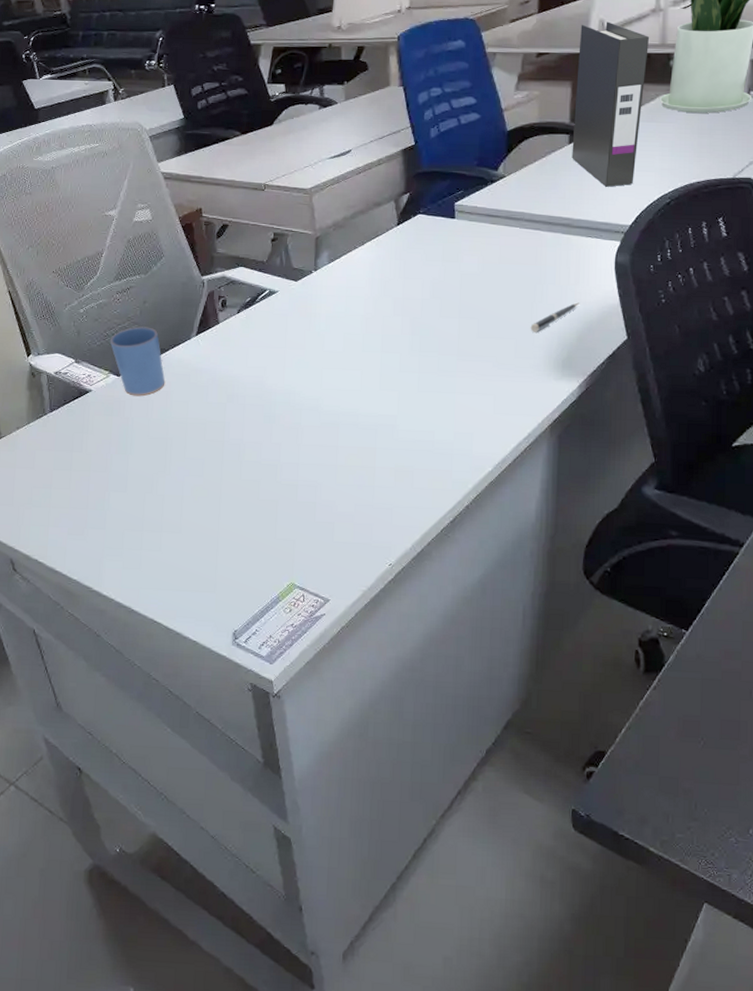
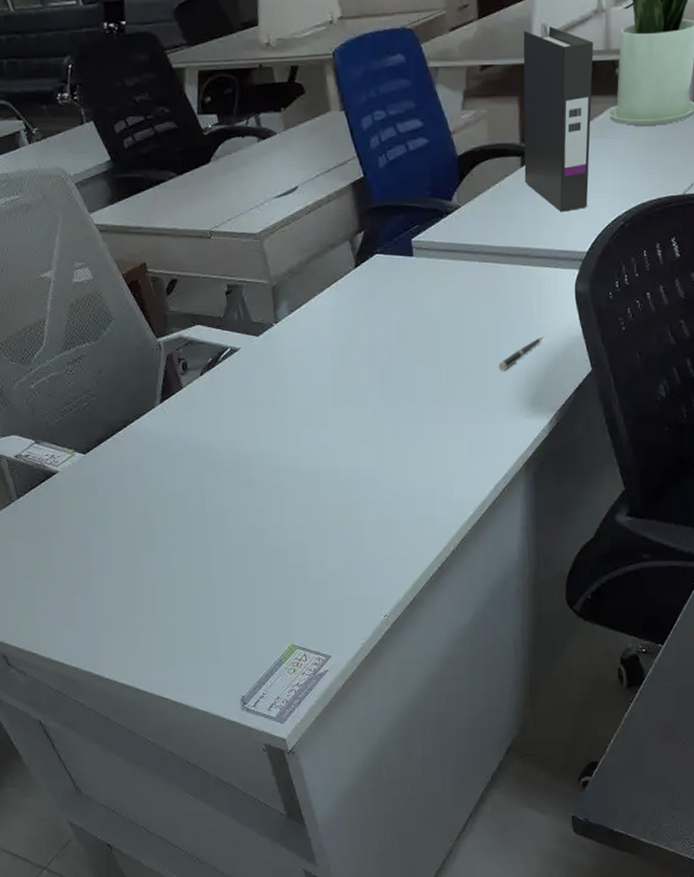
mug: present [109,326,165,397] -> none [68,398,136,473]

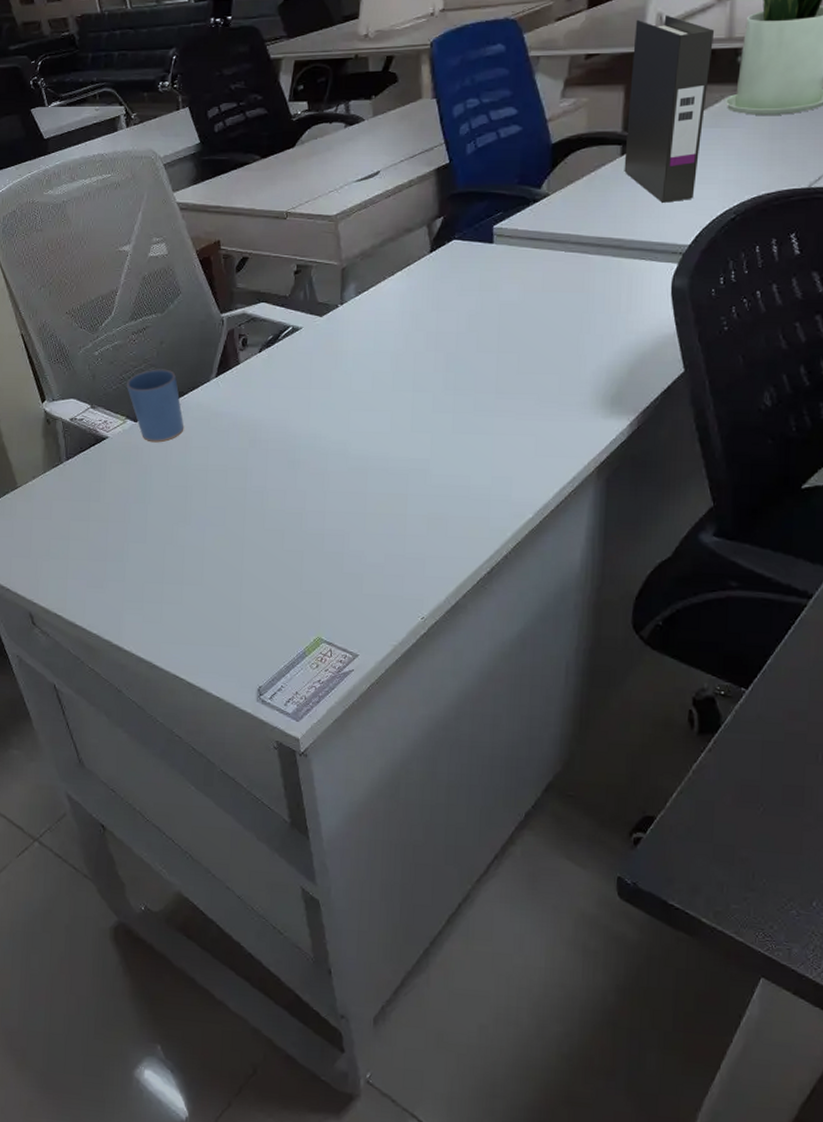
mug: none [68,398,136,473] -> present [126,369,184,443]
pen: present [498,336,543,372] -> none [576,332,631,368]

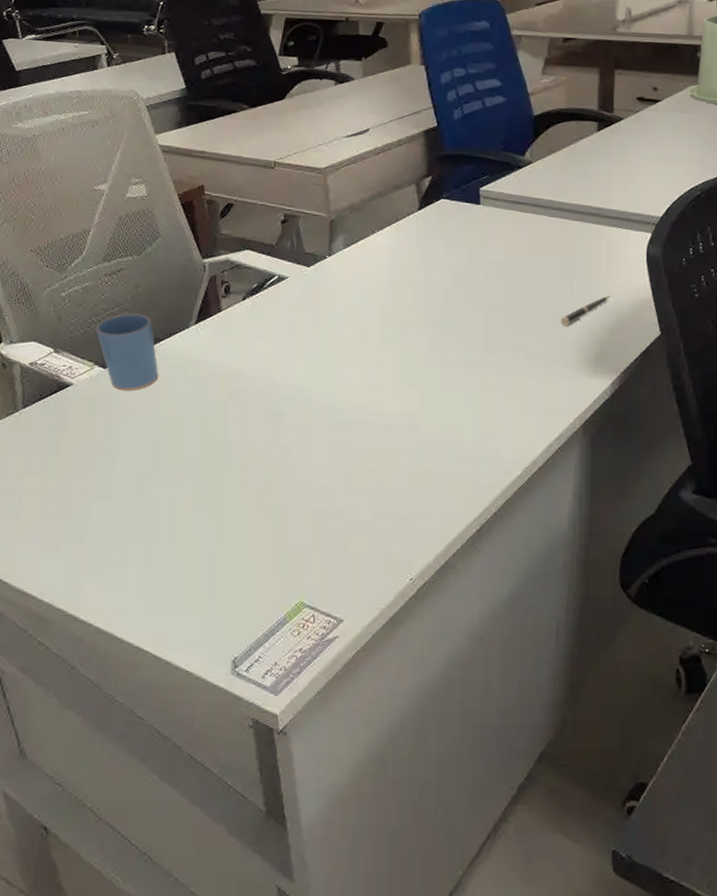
pen: none [576,332,631,368] -> present [560,295,610,327]
binder: present [624,15,715,203] -> none [600,10,677,177]

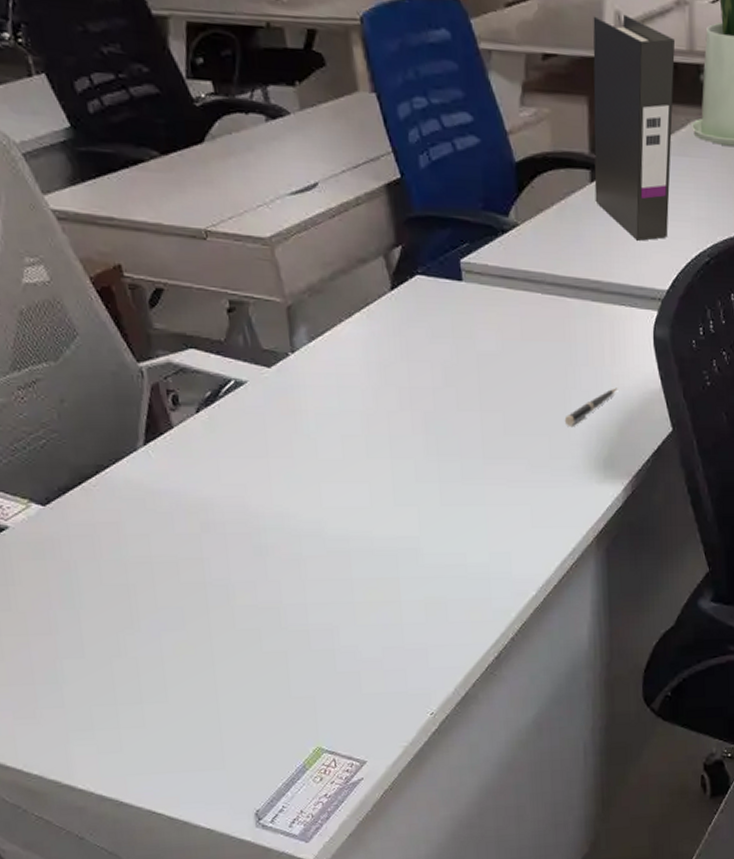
mug: present [95,313,159,391] -> none [21,435,113,531]
binder: none [600,10,677,177] -> present [593,14,676,241]

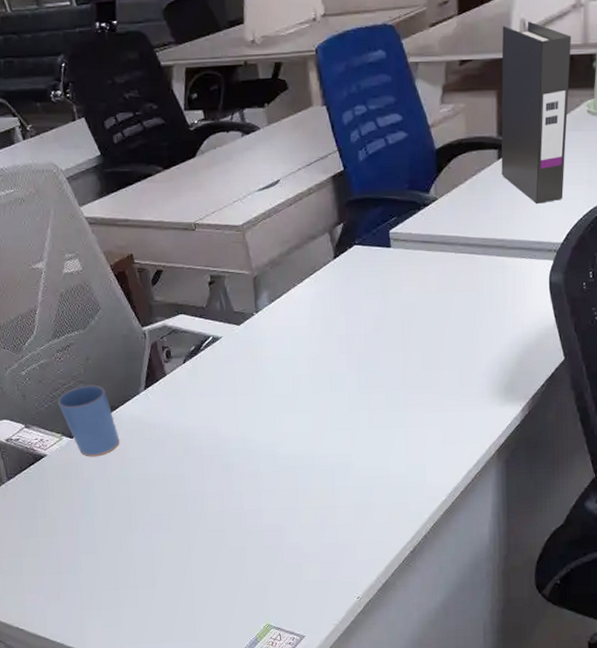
mug: none [21,435,113,531] -> present [57,385,120,457]
pen: present [564,388,617,428] -> none [472,326,517,361]

